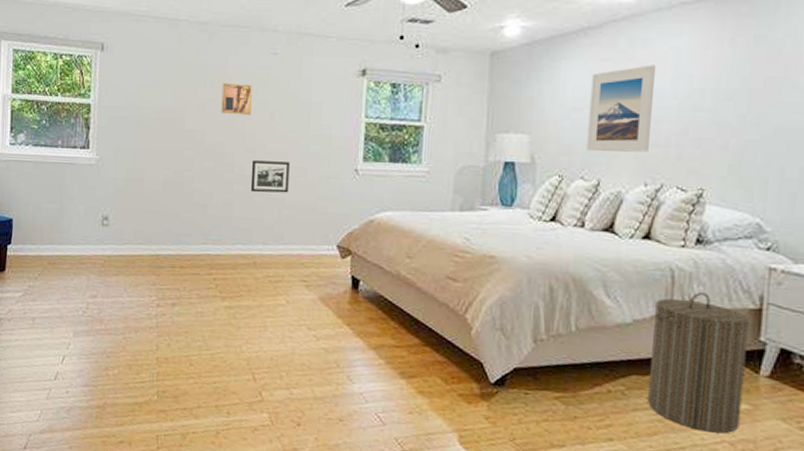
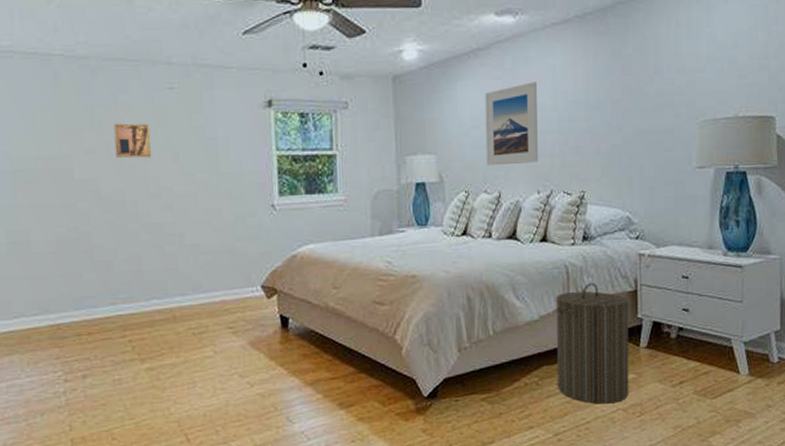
picture frame: present [250,160,290,193] -> none [158,204,203,241]

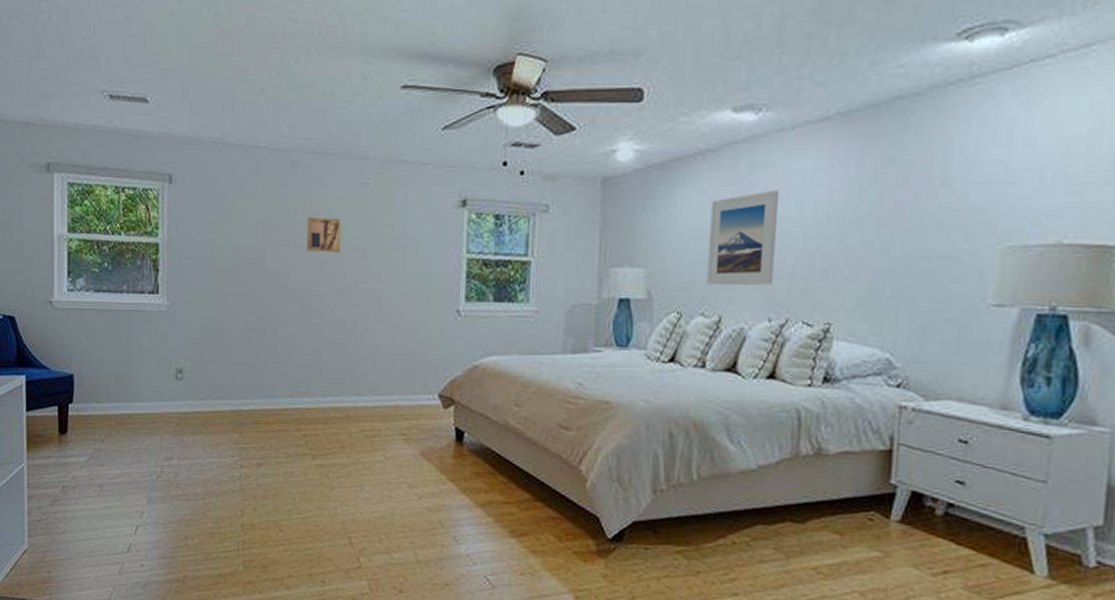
laundry hamper: present [556,282,629,404] -> none [773,433,879,583]

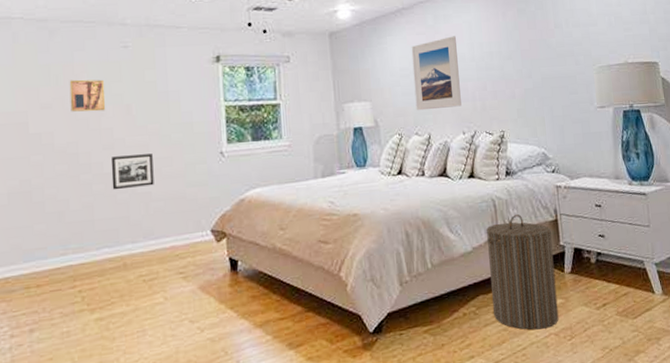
picture frame: none [341,303,384,339] -> present [110,154,154,190]
laundry hamper: none [773,433,879,583] -> present [486,214,559,330]

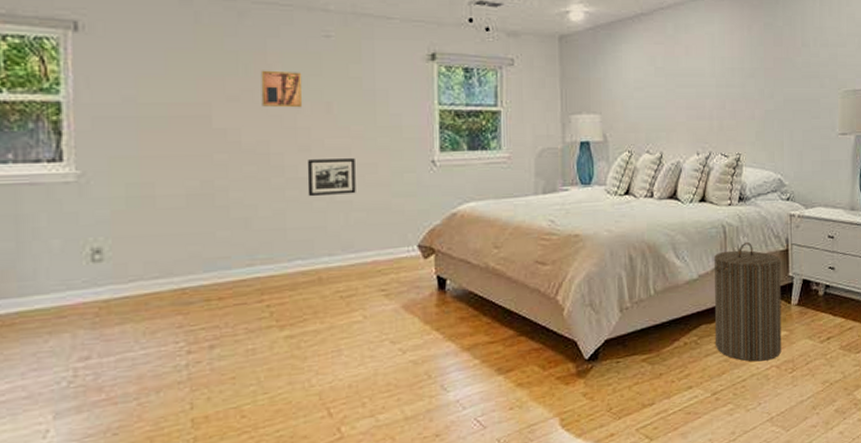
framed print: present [411,36,462,111] -> none [648,48,697,127]

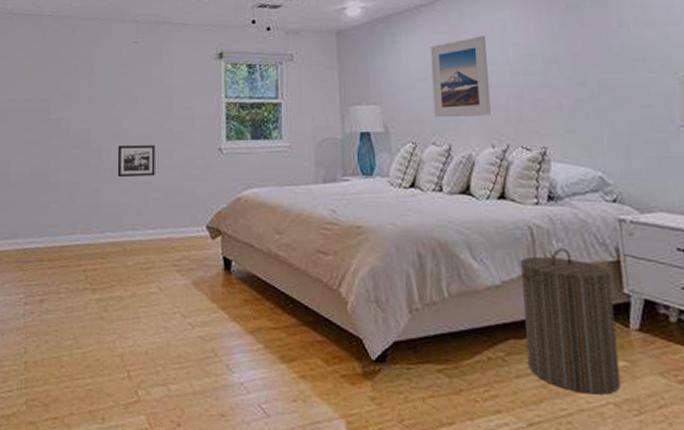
wall art: present [260,70,303,108] -> none [86,71,116,102]
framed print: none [648,48,697,127] -> present [430,36,491,118]

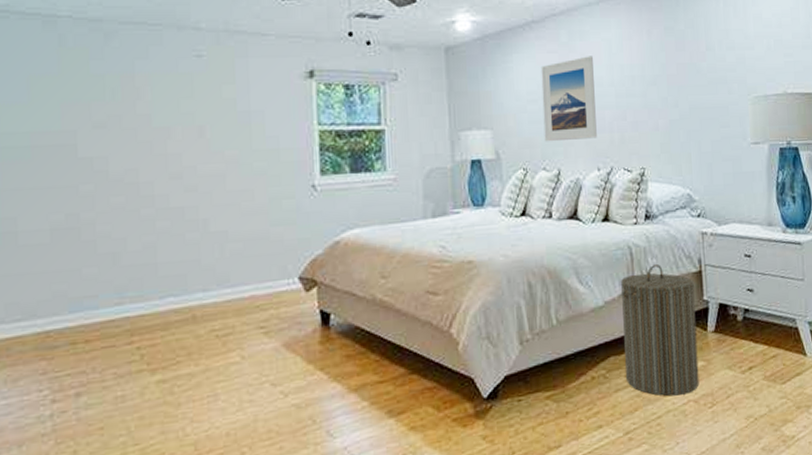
picture frame: present [117,145,155,178] -> none [178,185,231,228]

